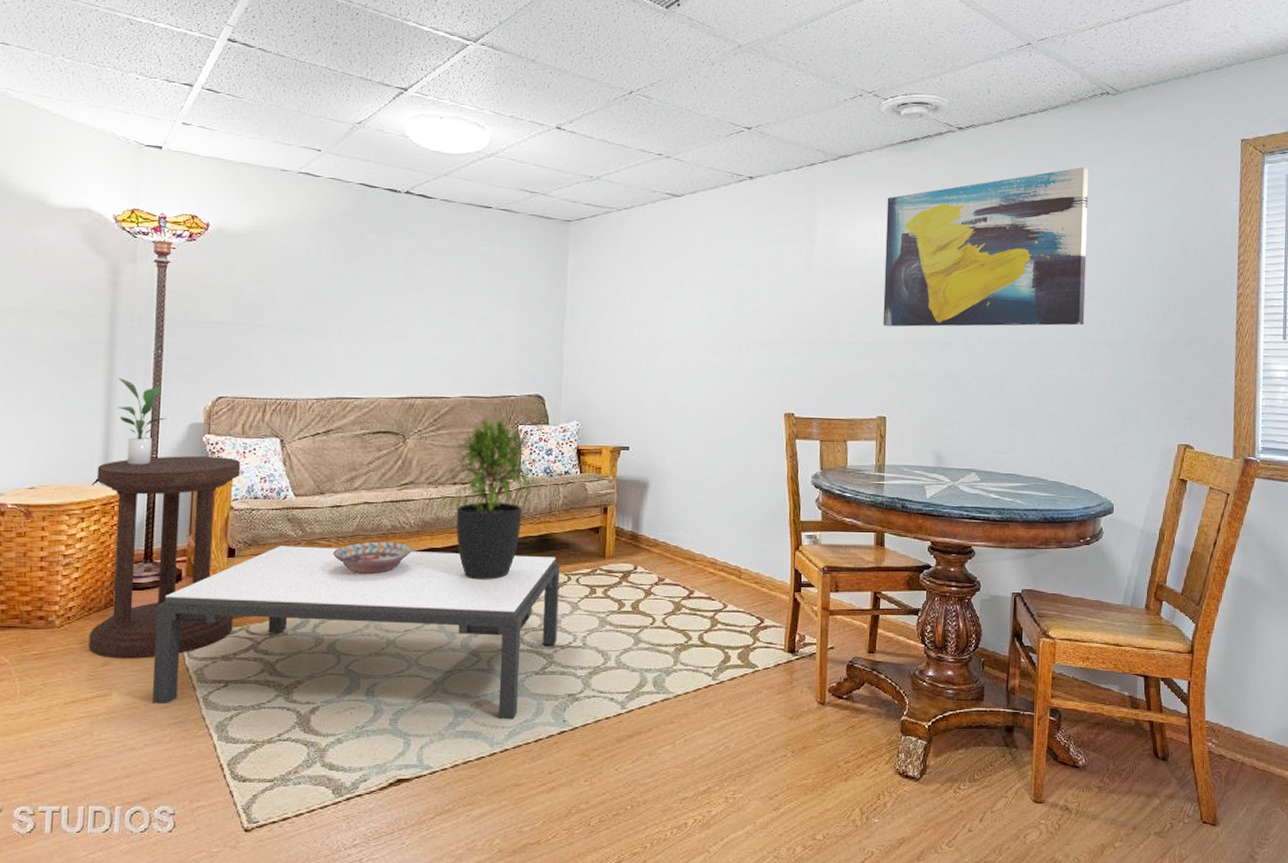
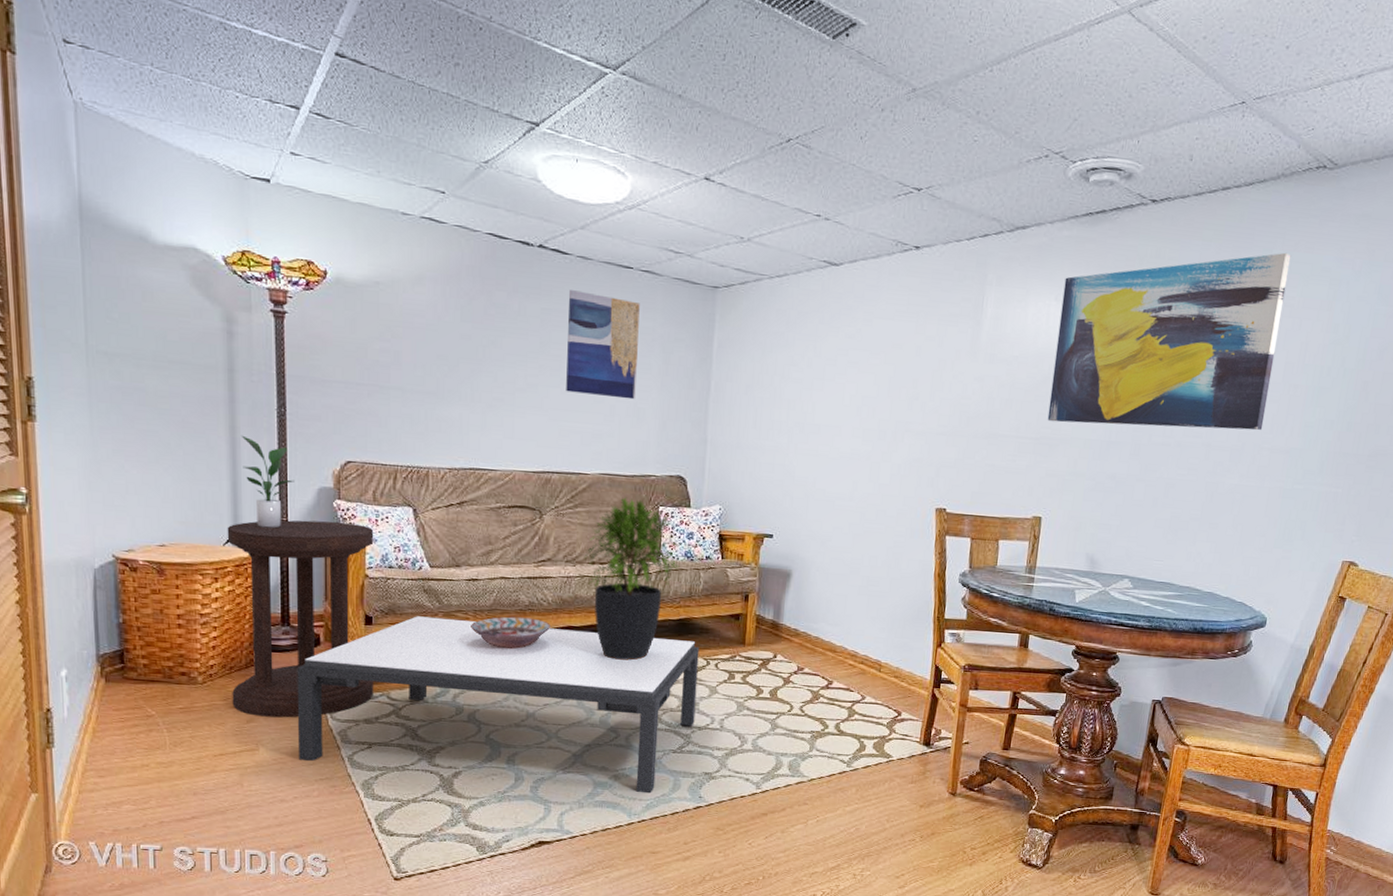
wall art: none [430,230,499,326] -> present [566,290,640,400]

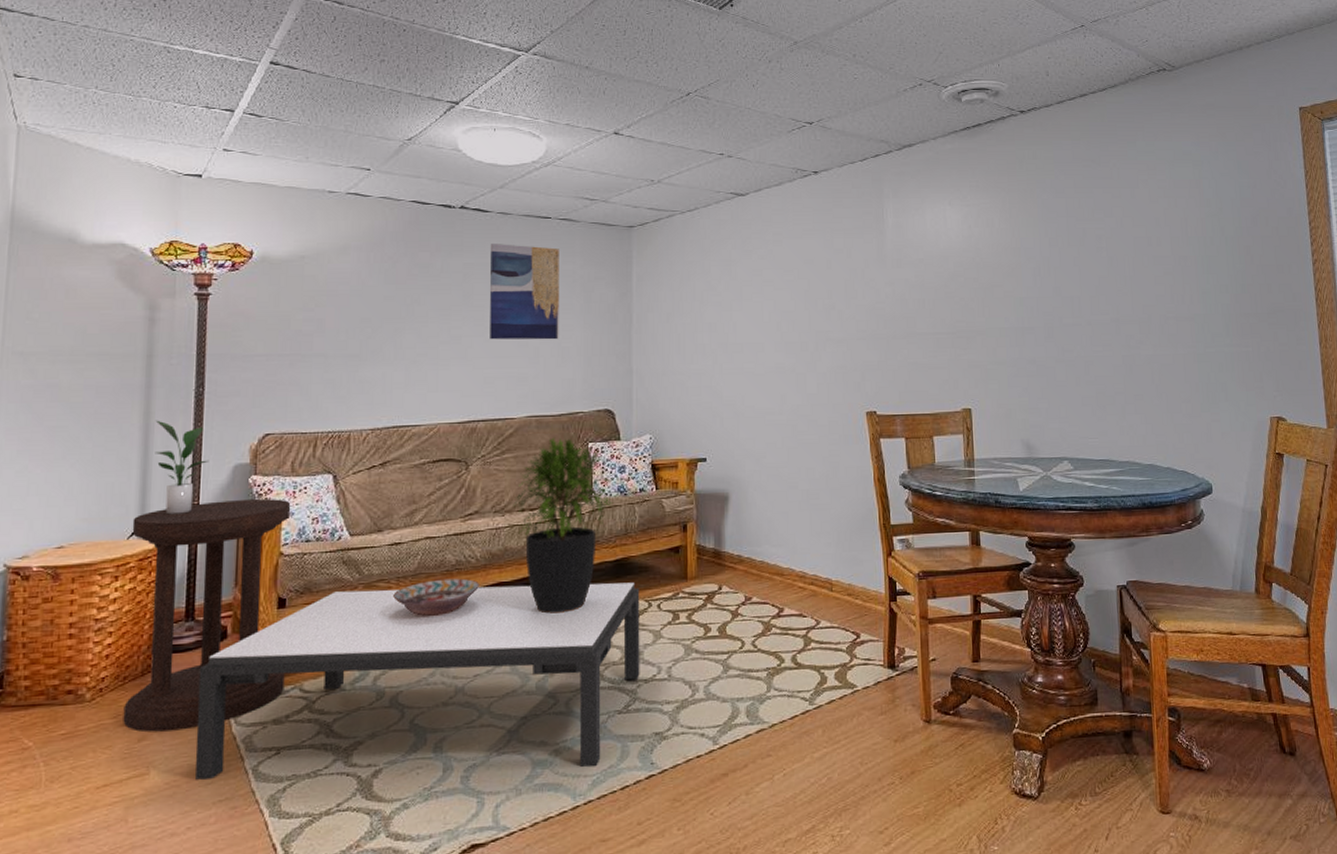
wall art: present [1047,252,1291,430] -> none [955,142,1164,315]

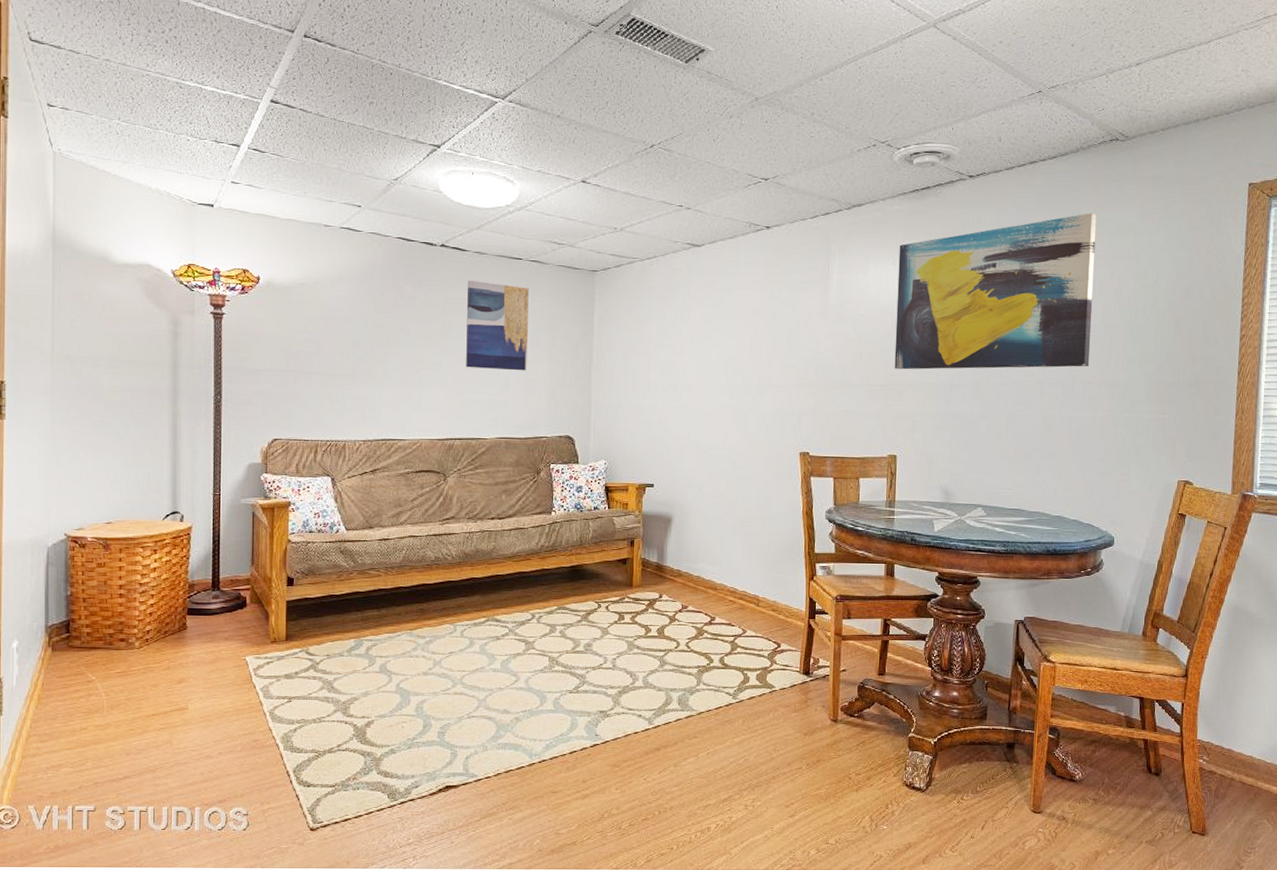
side table: present [123,499,291,733] -> none [165,493,297,677]
potted plant: present [155,420,209,515] -> none [181,421,227,502]
coffee table: present [195,582,640,781] -> none [223,575,591,734]
decorative bowl: present [393,578,479,616] -> none [382,571,454,601]
potted plant: present [513,437,613,614] -> none [484,457,571,607]
wall art: none [955,142,1164,315] -> present [894,212,1097,370]

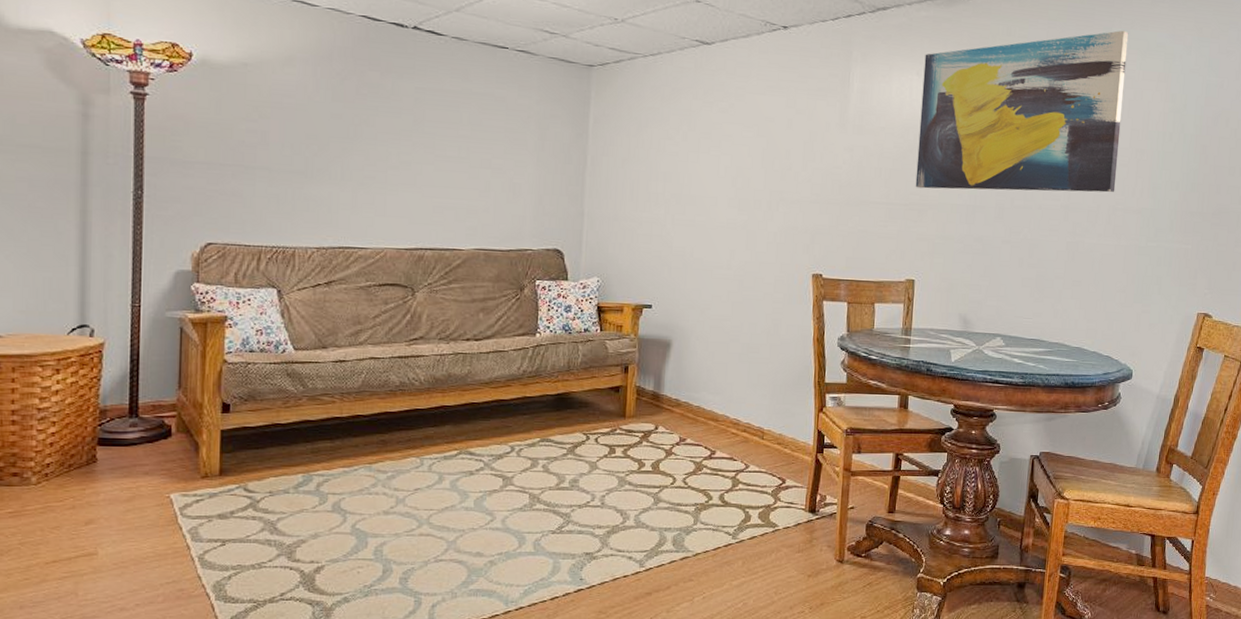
wall art: present [466,281,529,371] -> none [440,69,515,175]

